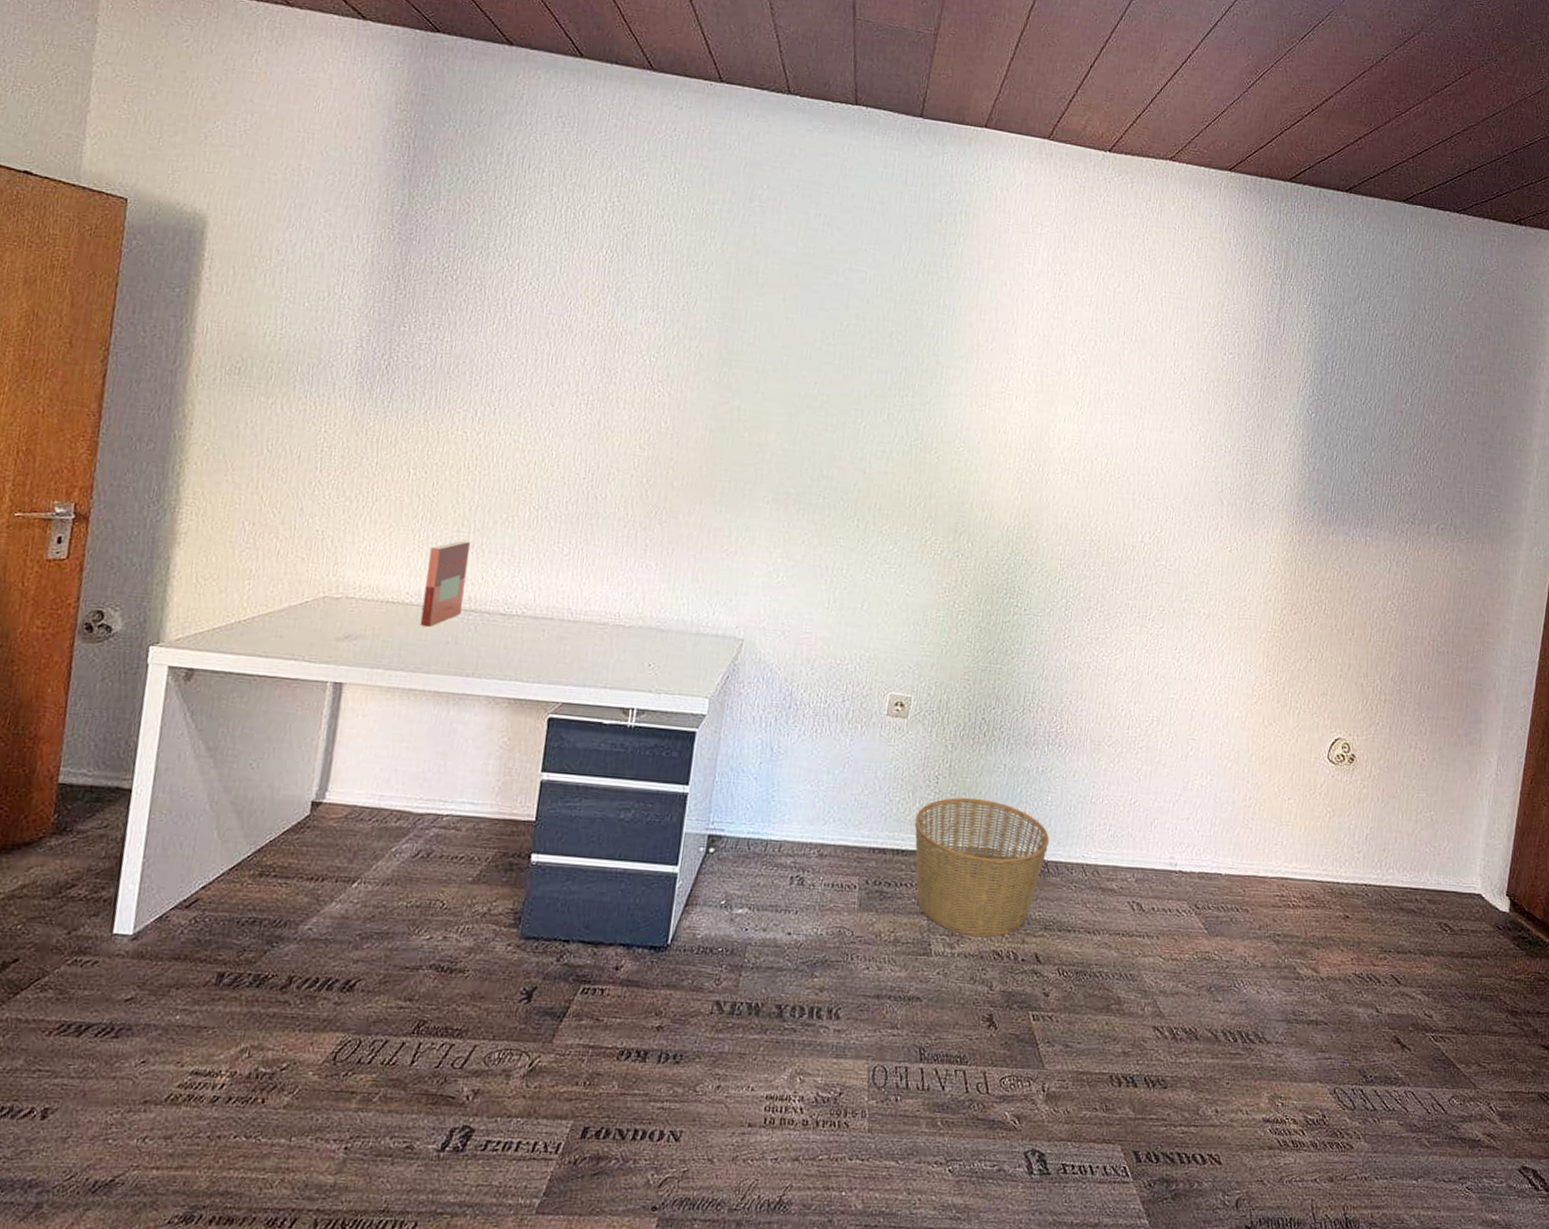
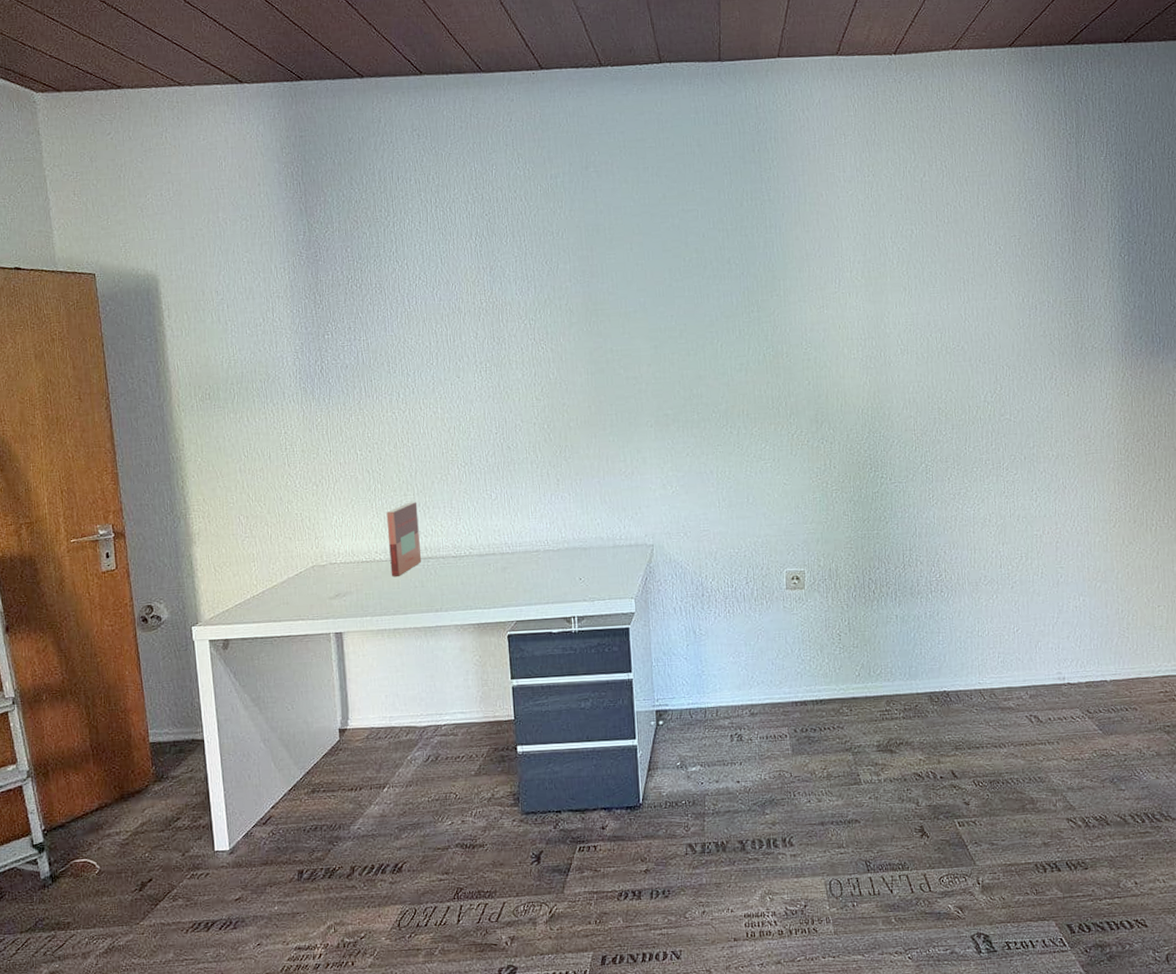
basket: present [914,797,1049,938] -> none [826,647,947,764]

